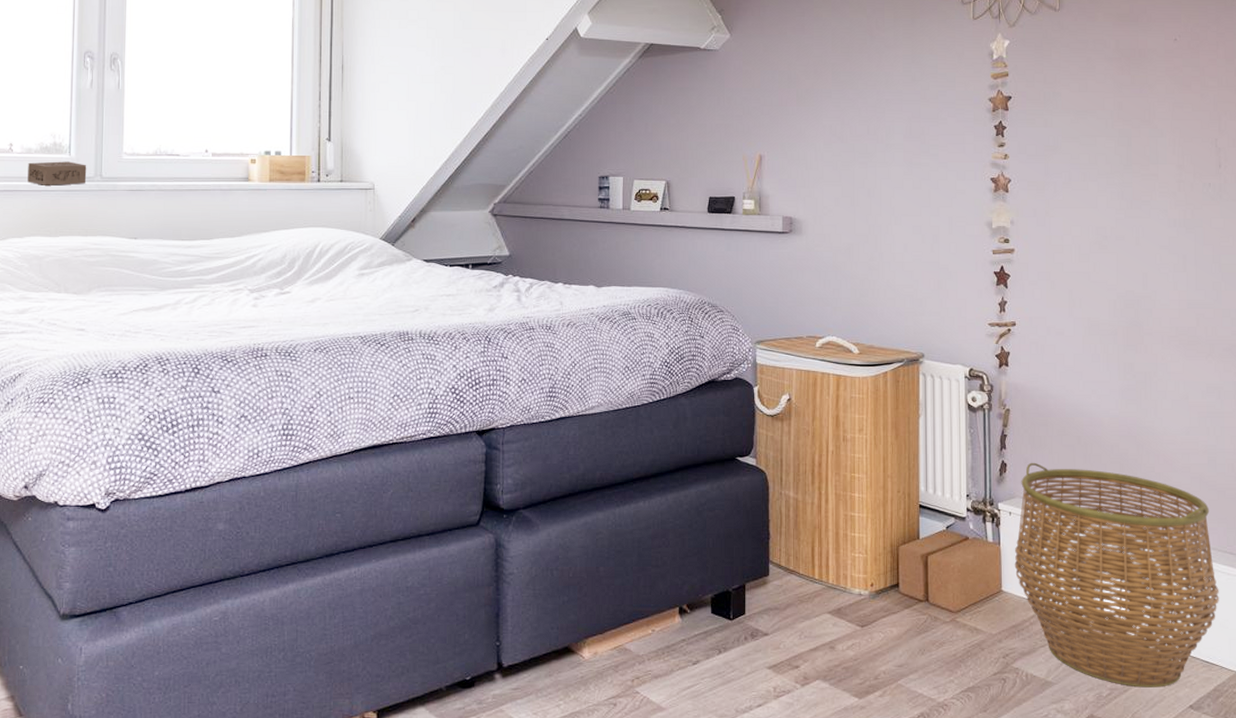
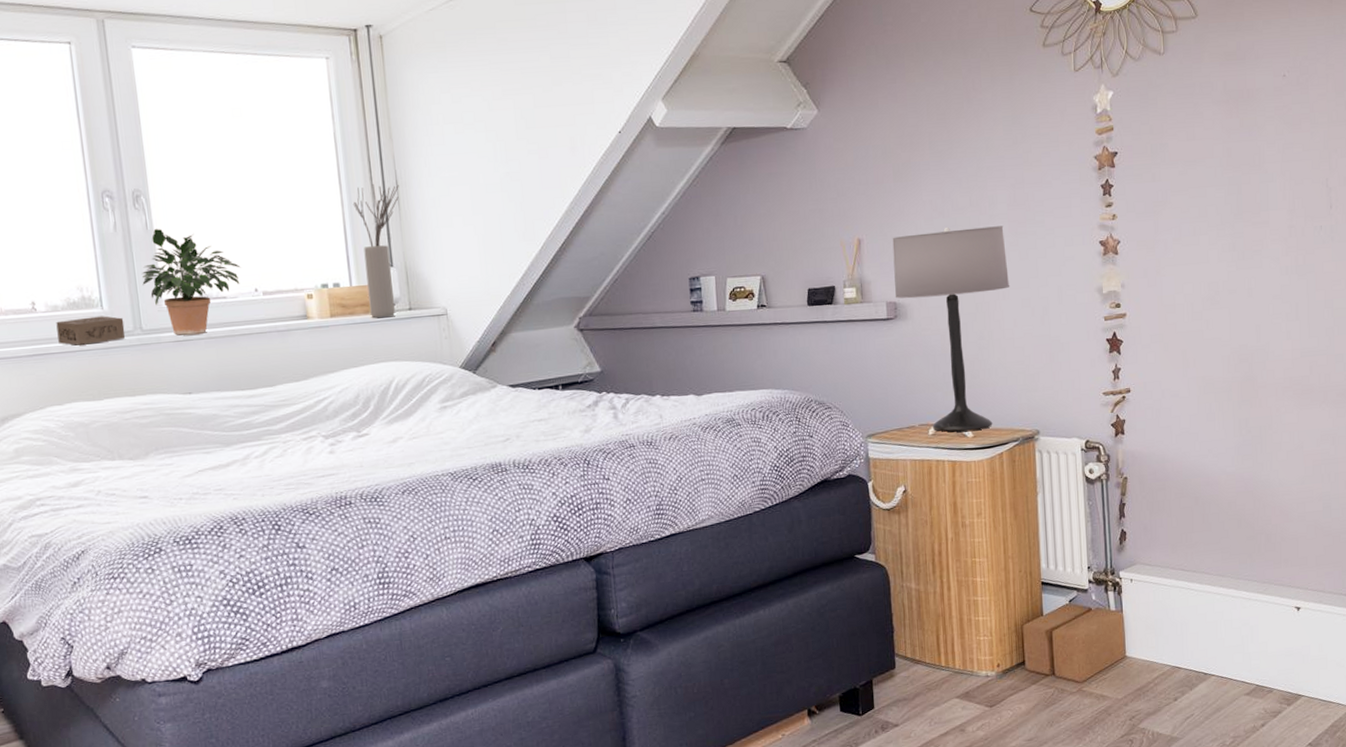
potted plant: none [108,88,196,185] -> present [141,228,241,335]
vase: none [301,66,344,186] -> present [353,184,399,318]
table lamp: none [791,151,903,347] -> present [892,226,1010,433]
basket: present [1014,462,1219,688] -> none [1137,527,1335,732]

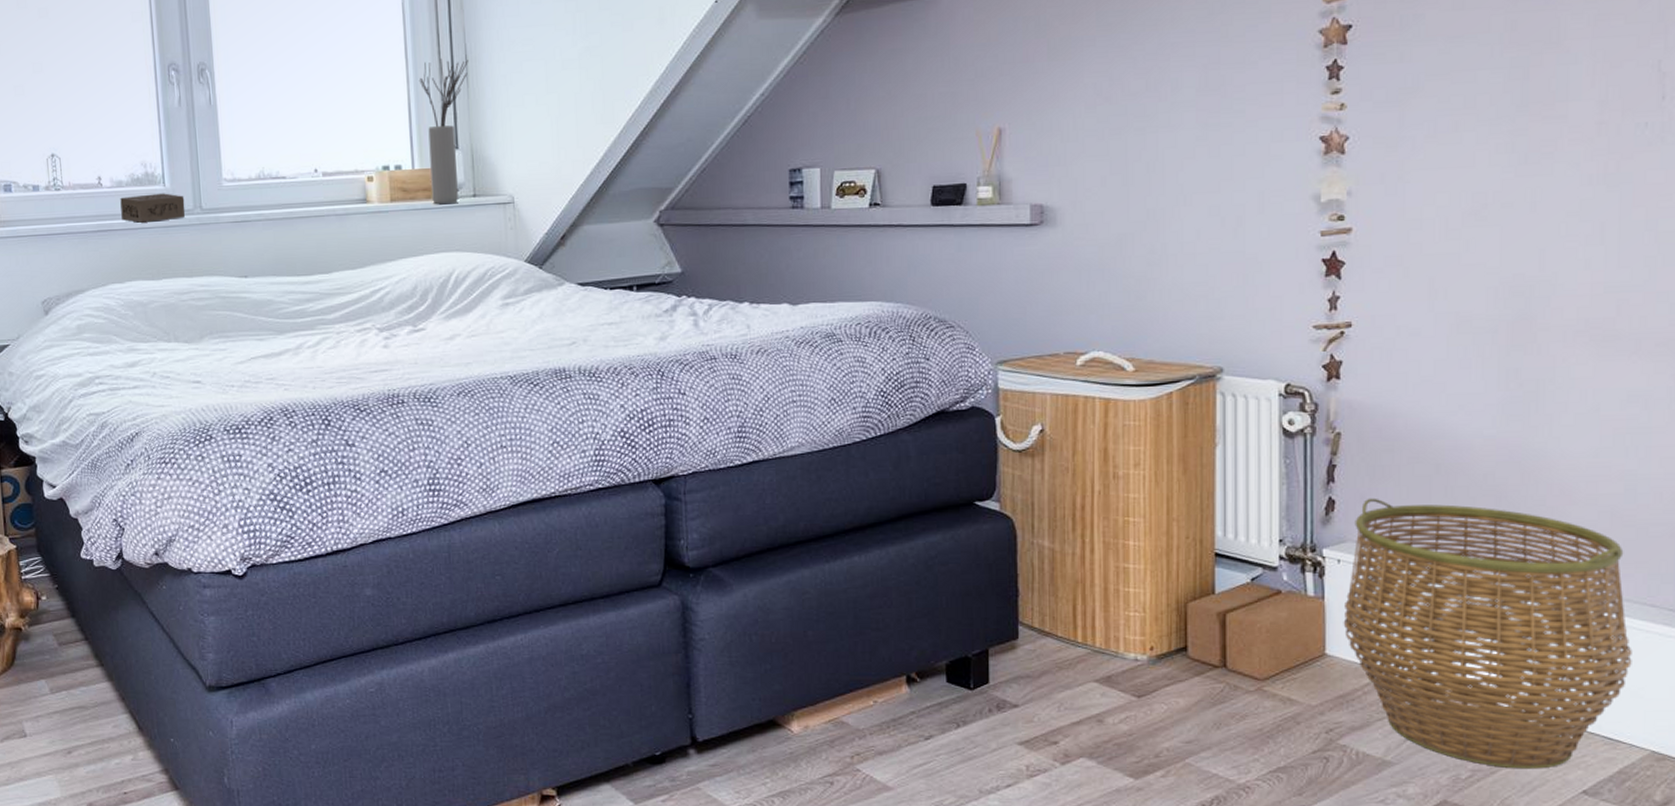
potted plant: present [141,228,241,335] -> none [203,103,302,216]
table lamp: present [892,226,1010,433] -> none [1041,115,1194,364]
basket: none [1137,527,1335,732] -> present [1343,498,1632,769]

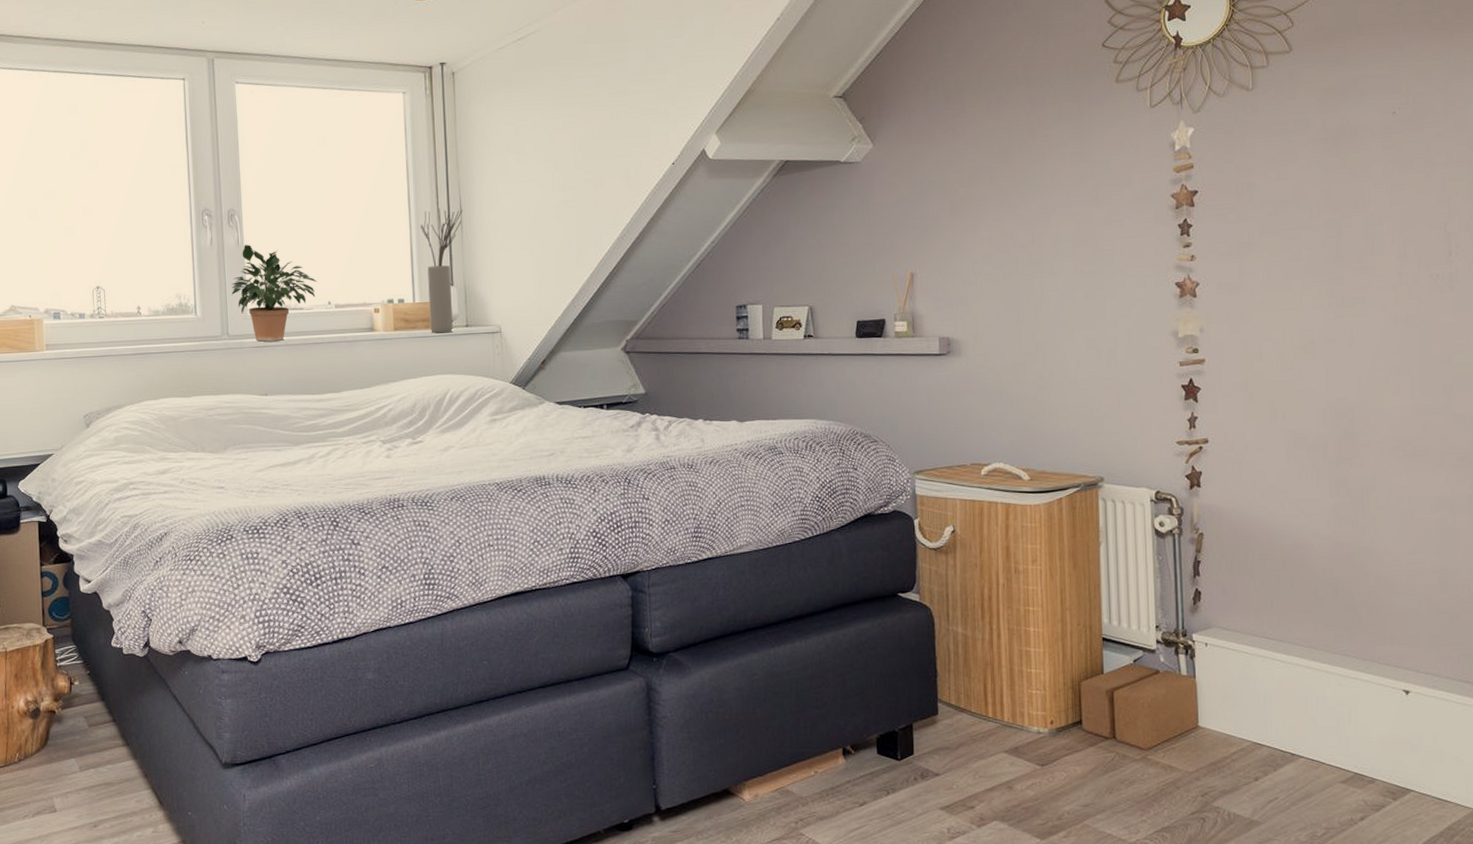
decorative box: present [120,193,186,223] -> none [157,321,214,347]
potted plant: none [203,103,302,216] -> present [231,244,317,342]
basket: present [1343,498,1632,769] -> none [1212,589,1453,827]

